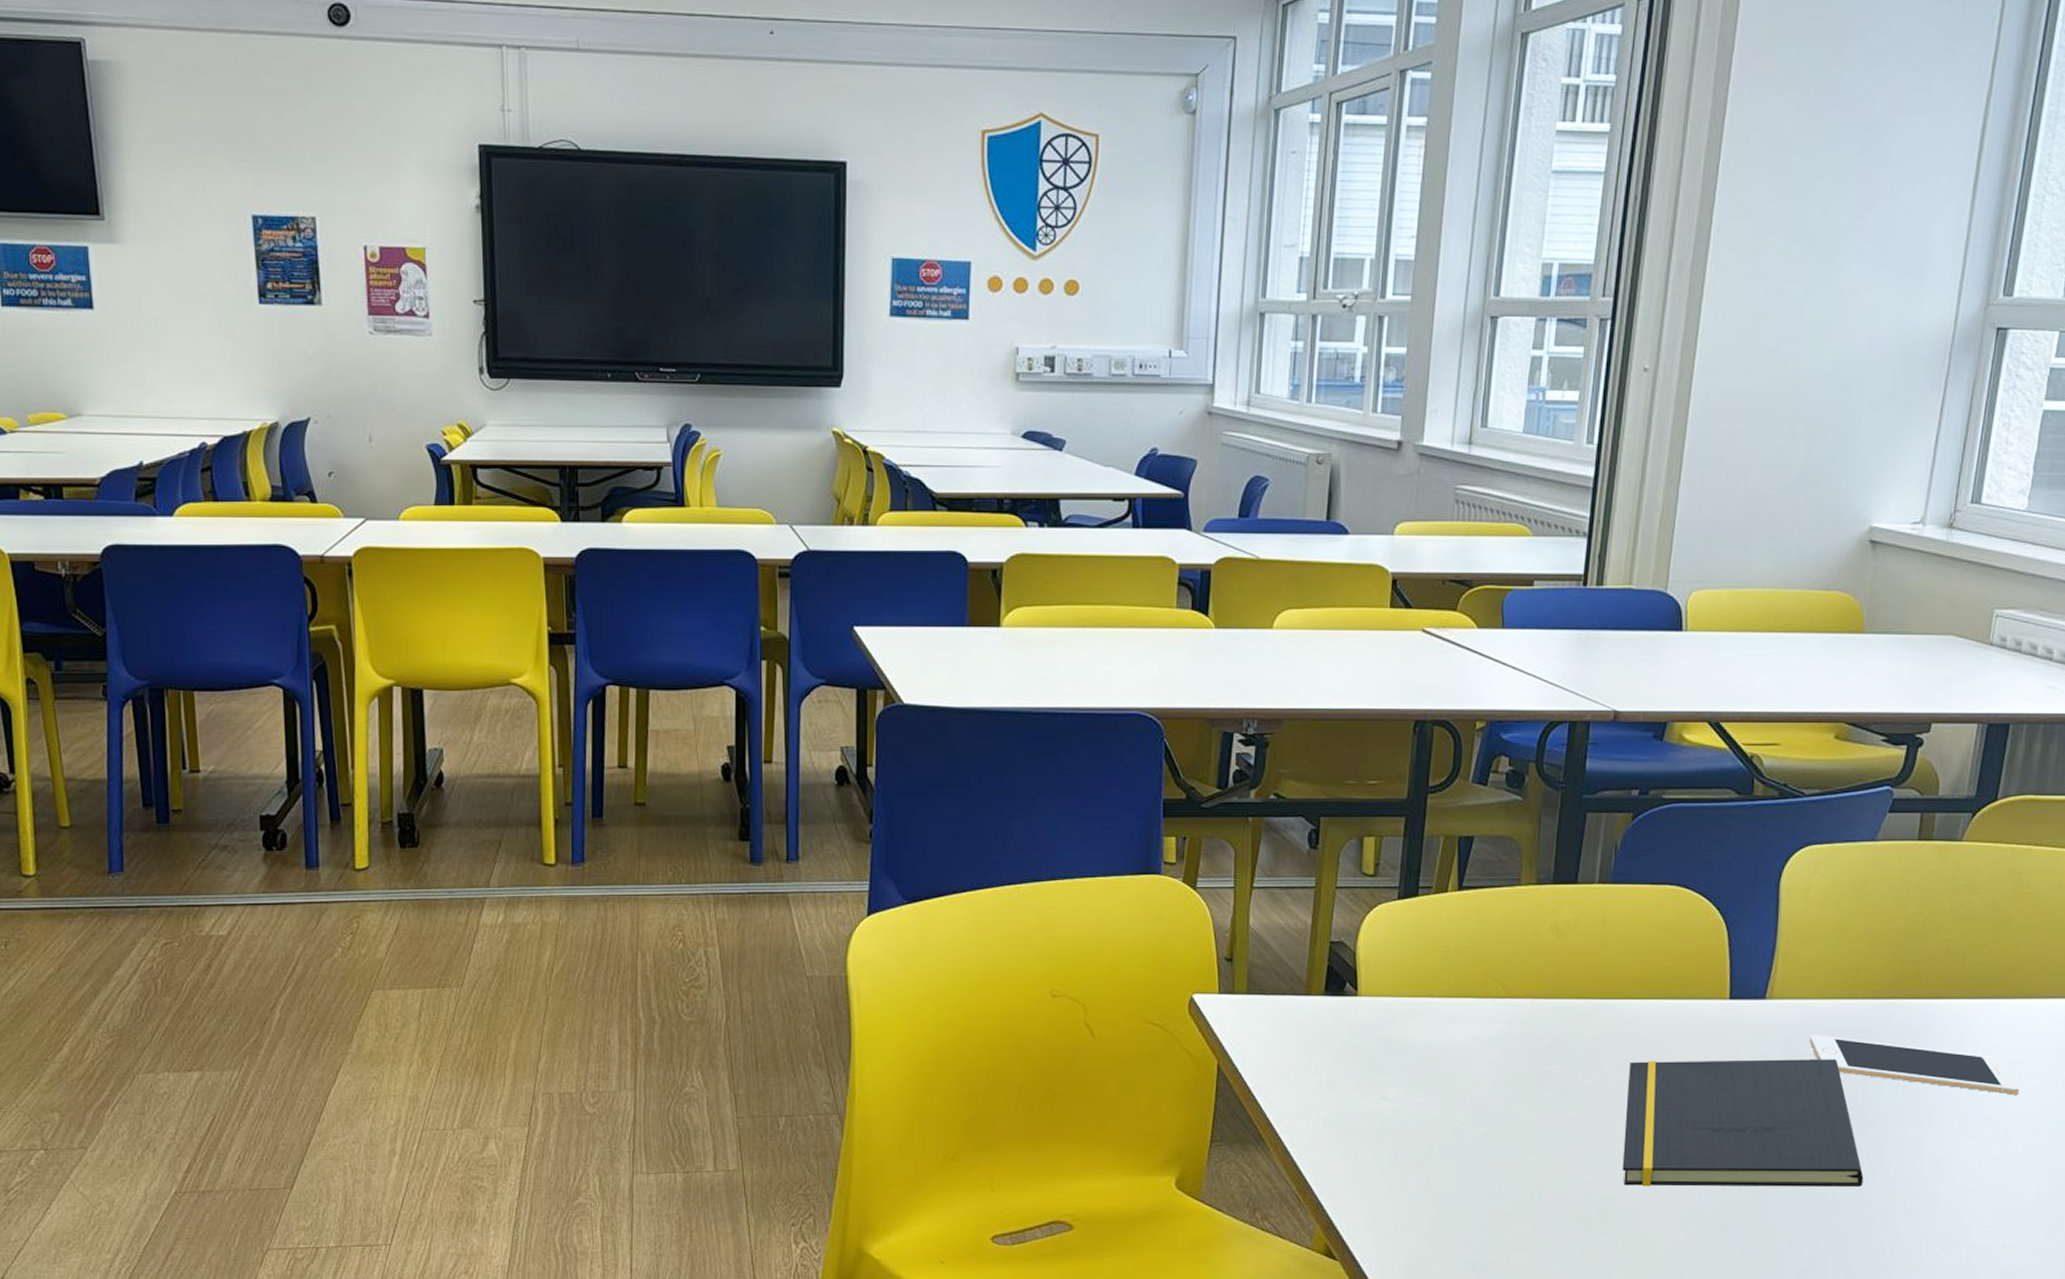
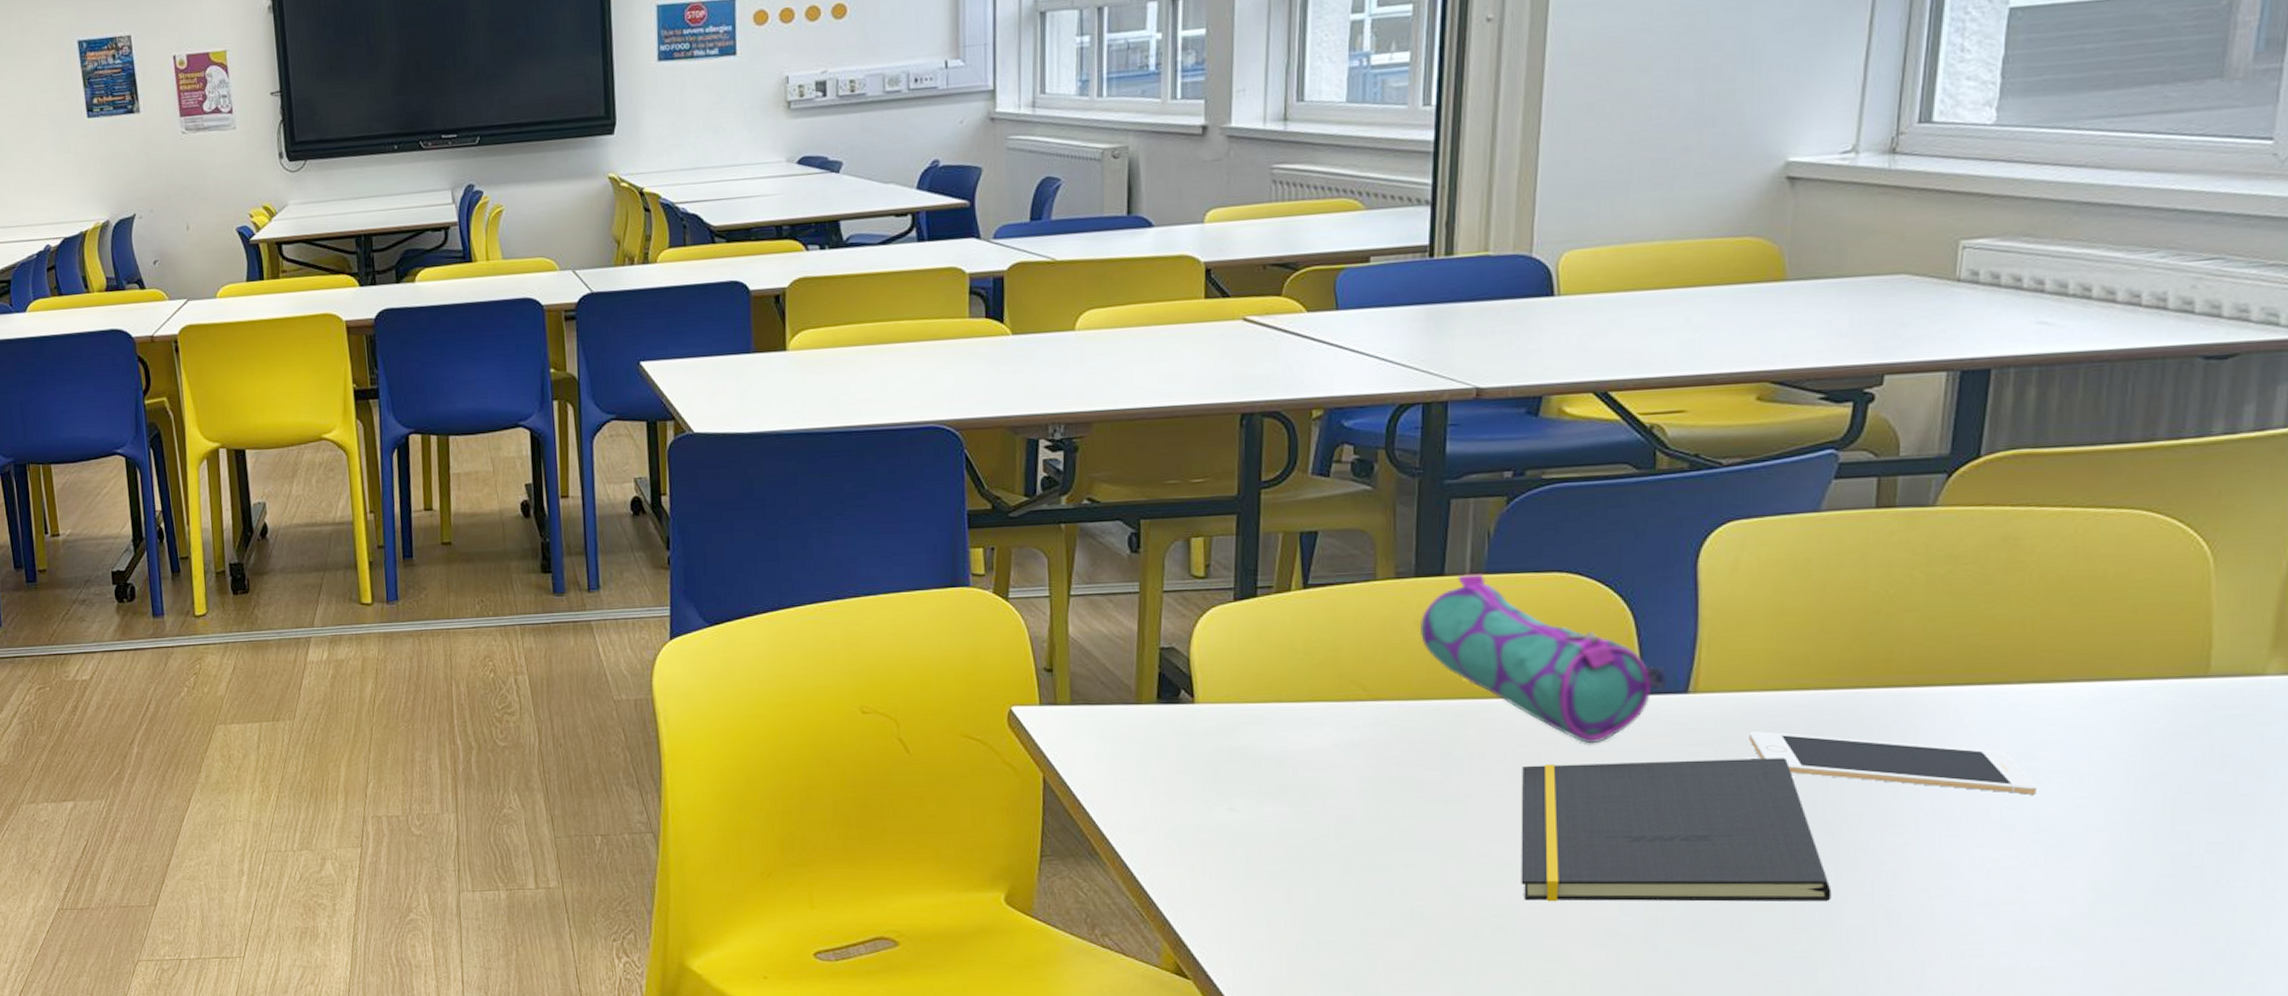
pencil case: none [1554,883,1750,1043] -> present [1420,574,1667,744]

